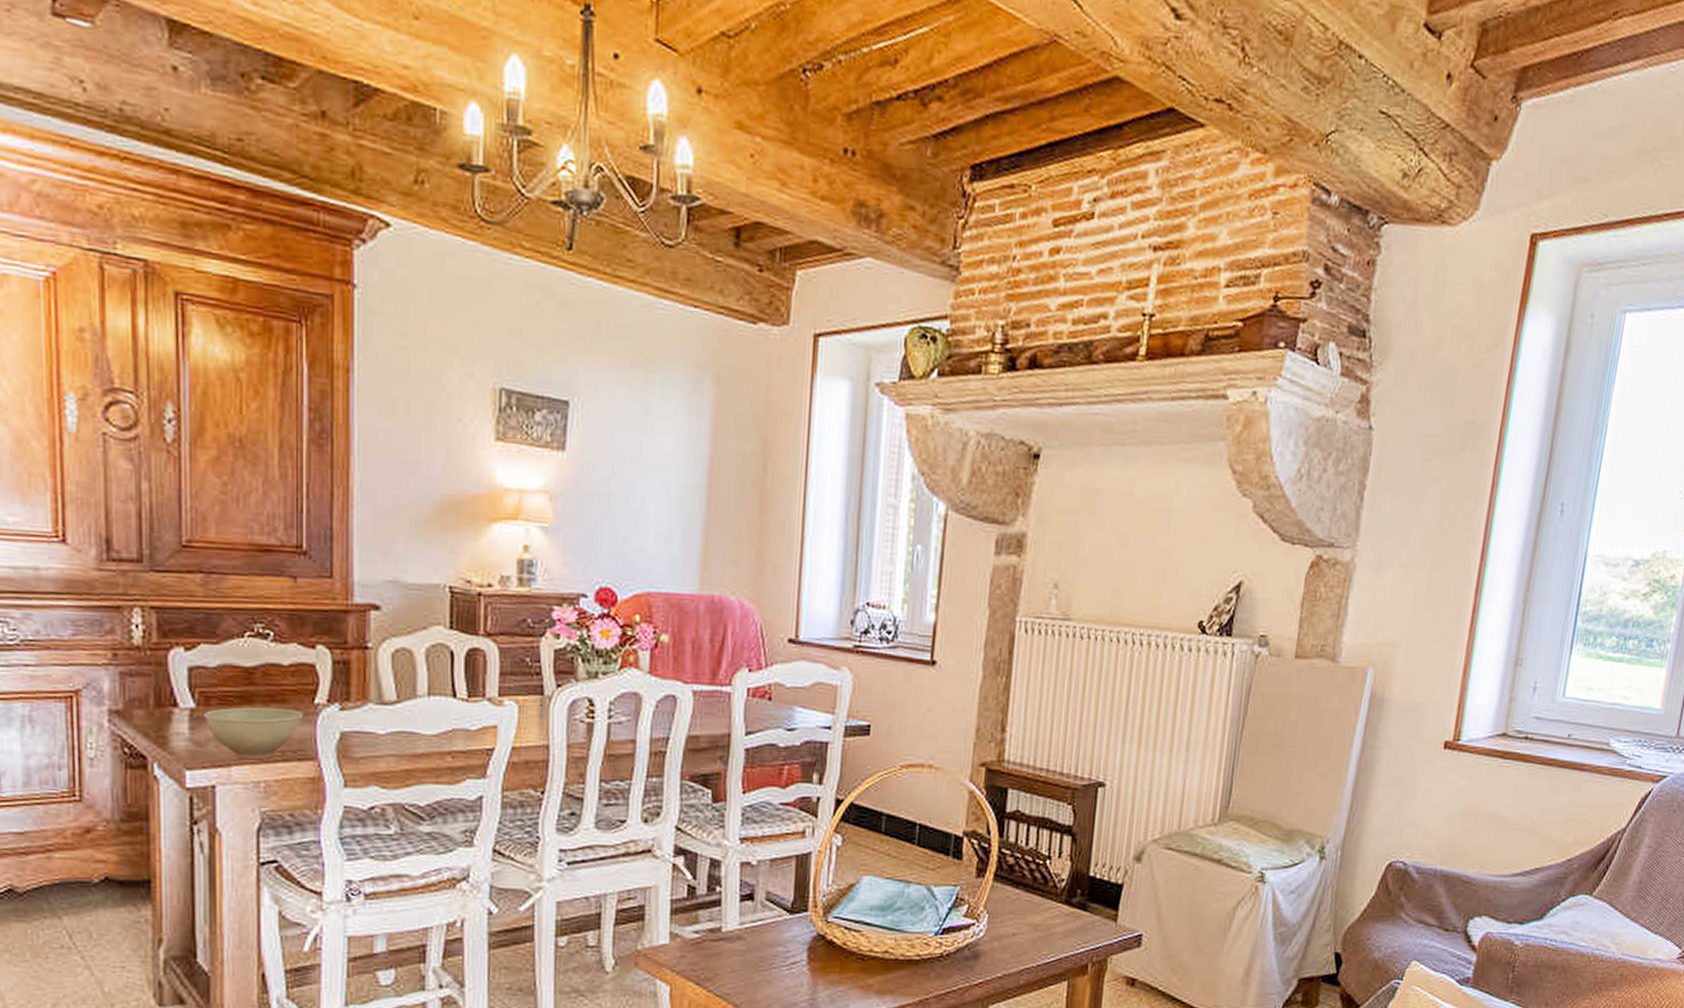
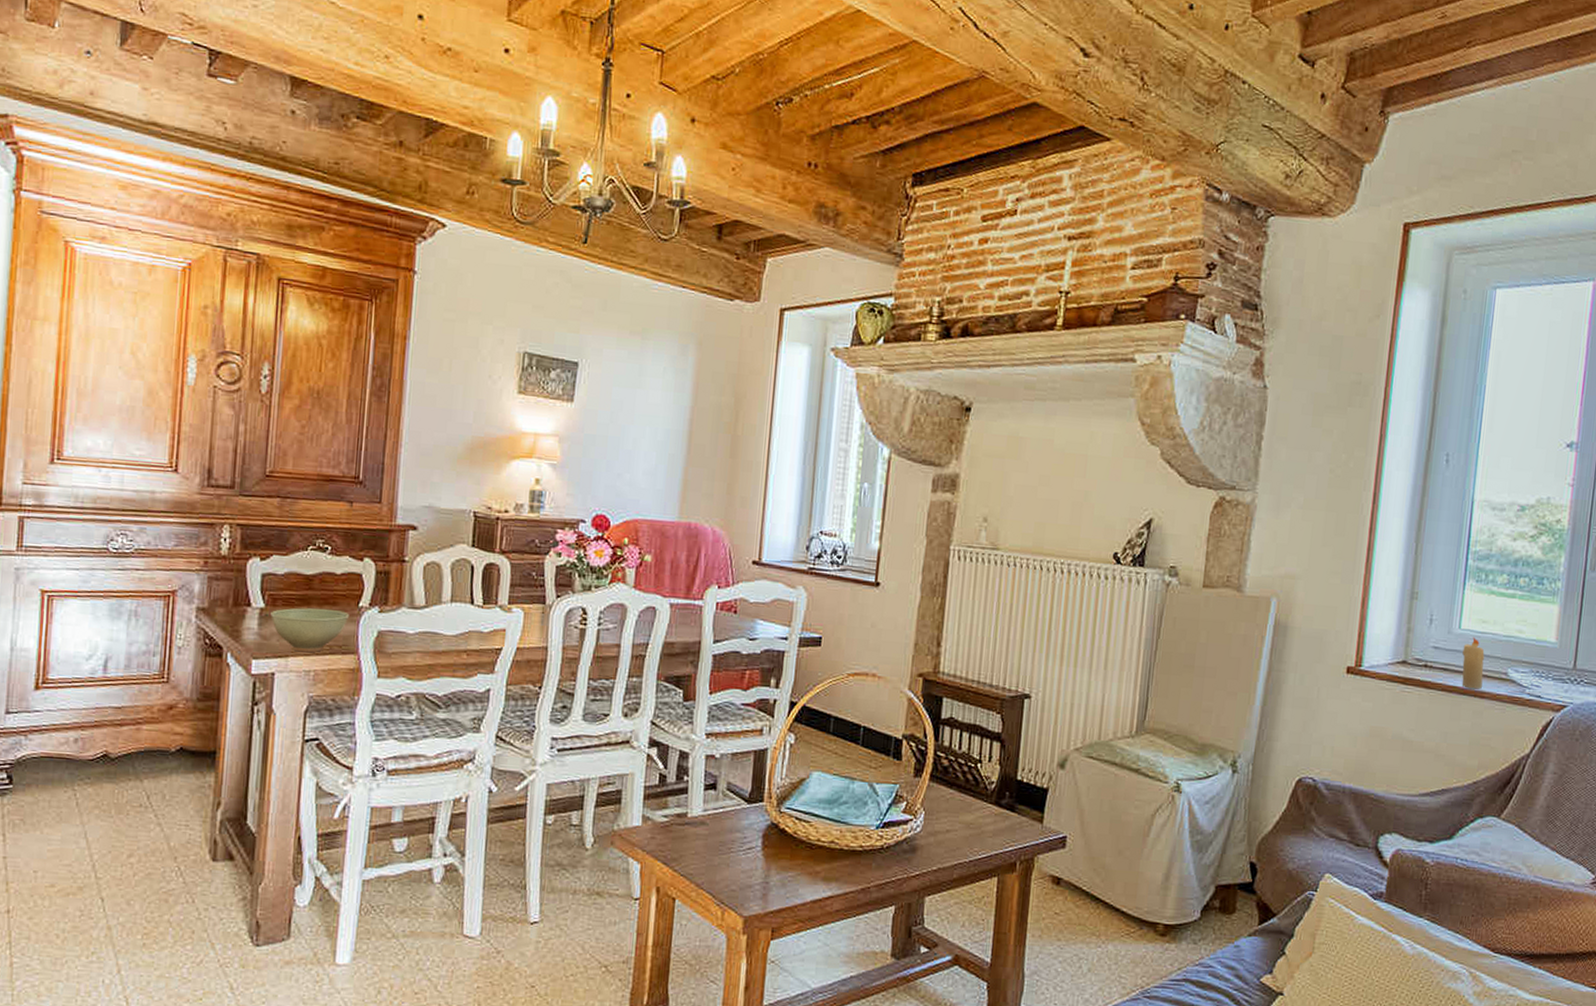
candle: none [1562,705,1588,762] -> present [1461,637,1485,689]

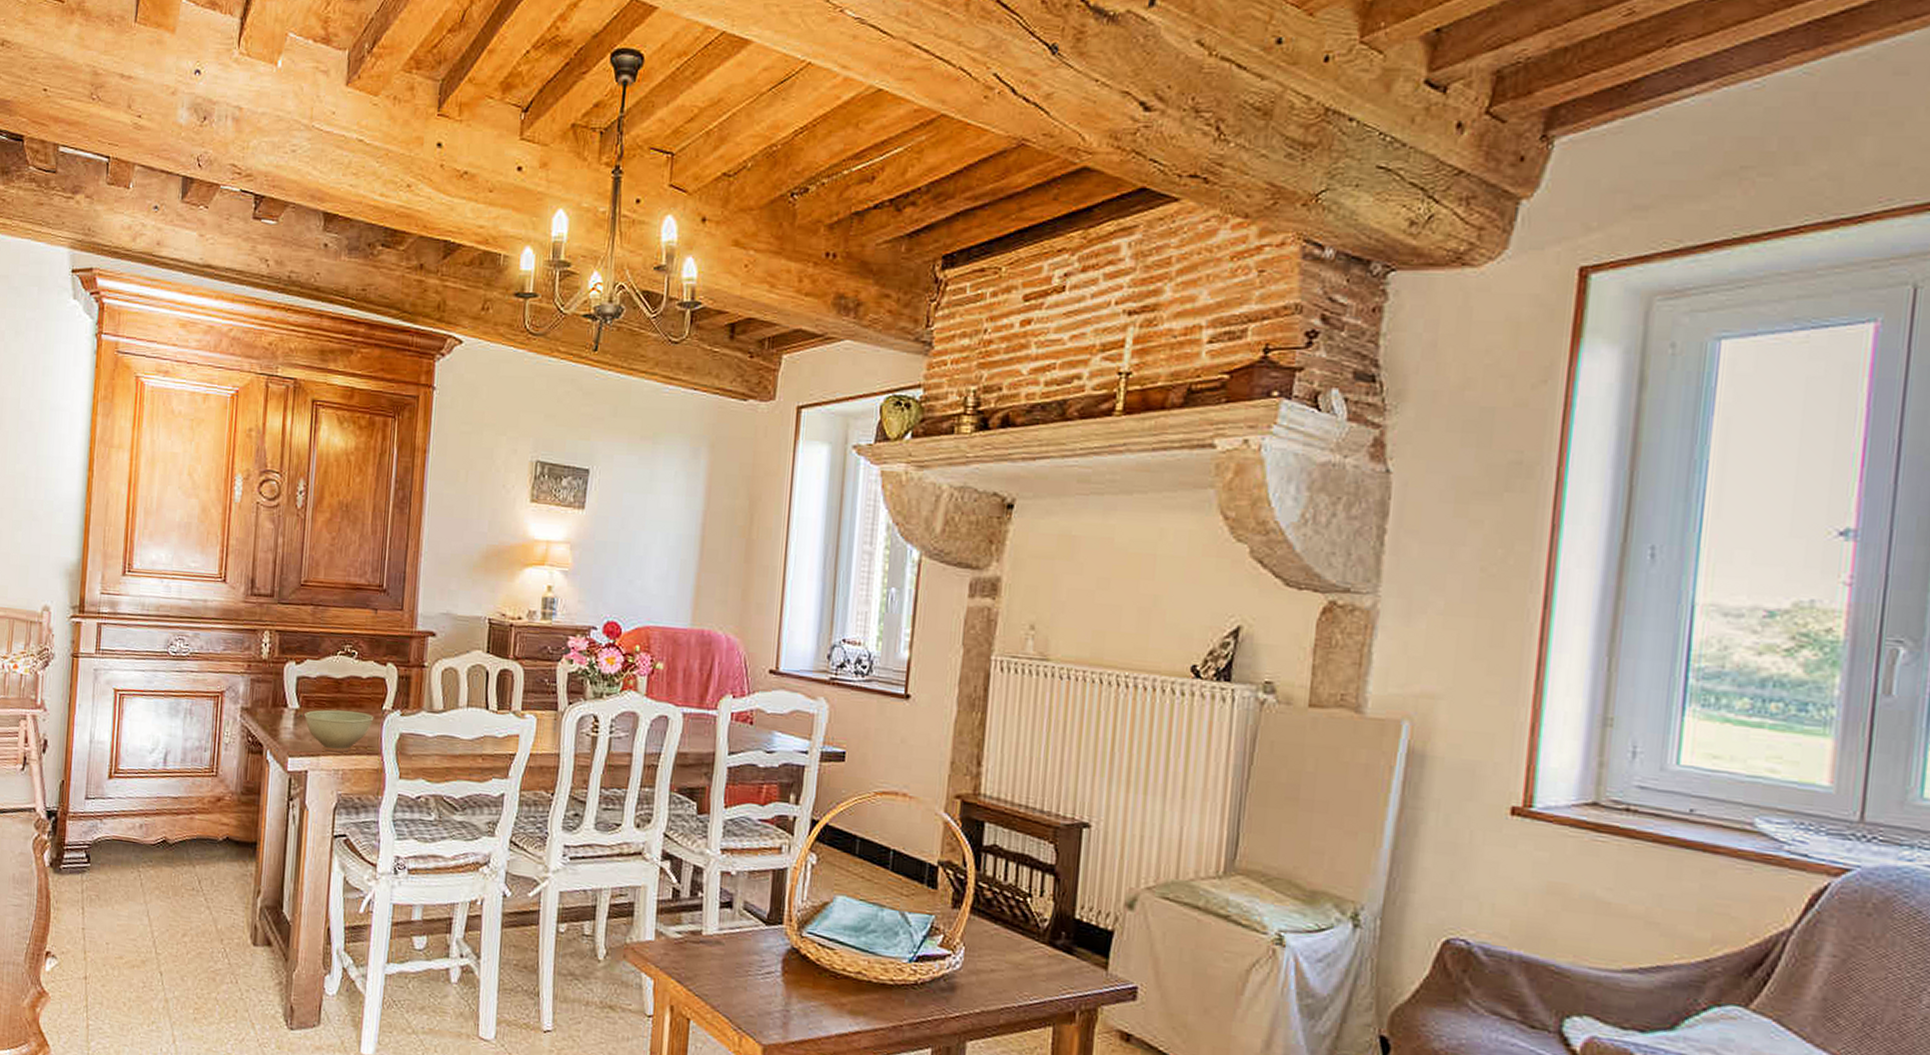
candle: present [1461,637,1485,689] -> none [1683,776,1717,843]

